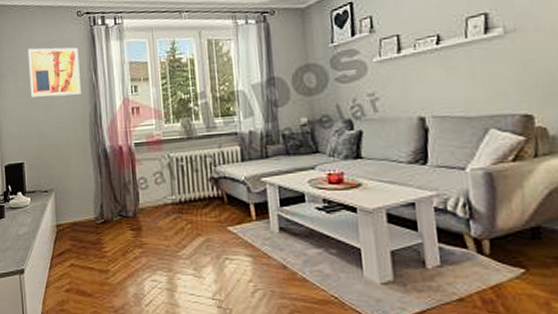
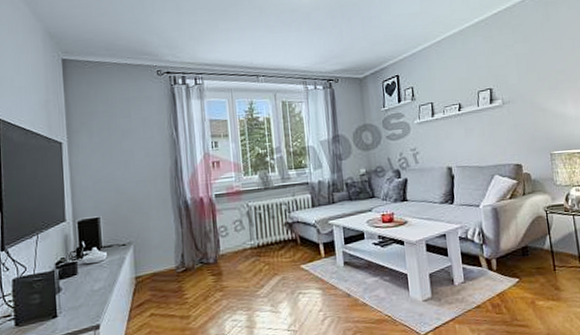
wall art: present [27,47,81,97] -> none [104,104,162,153]

